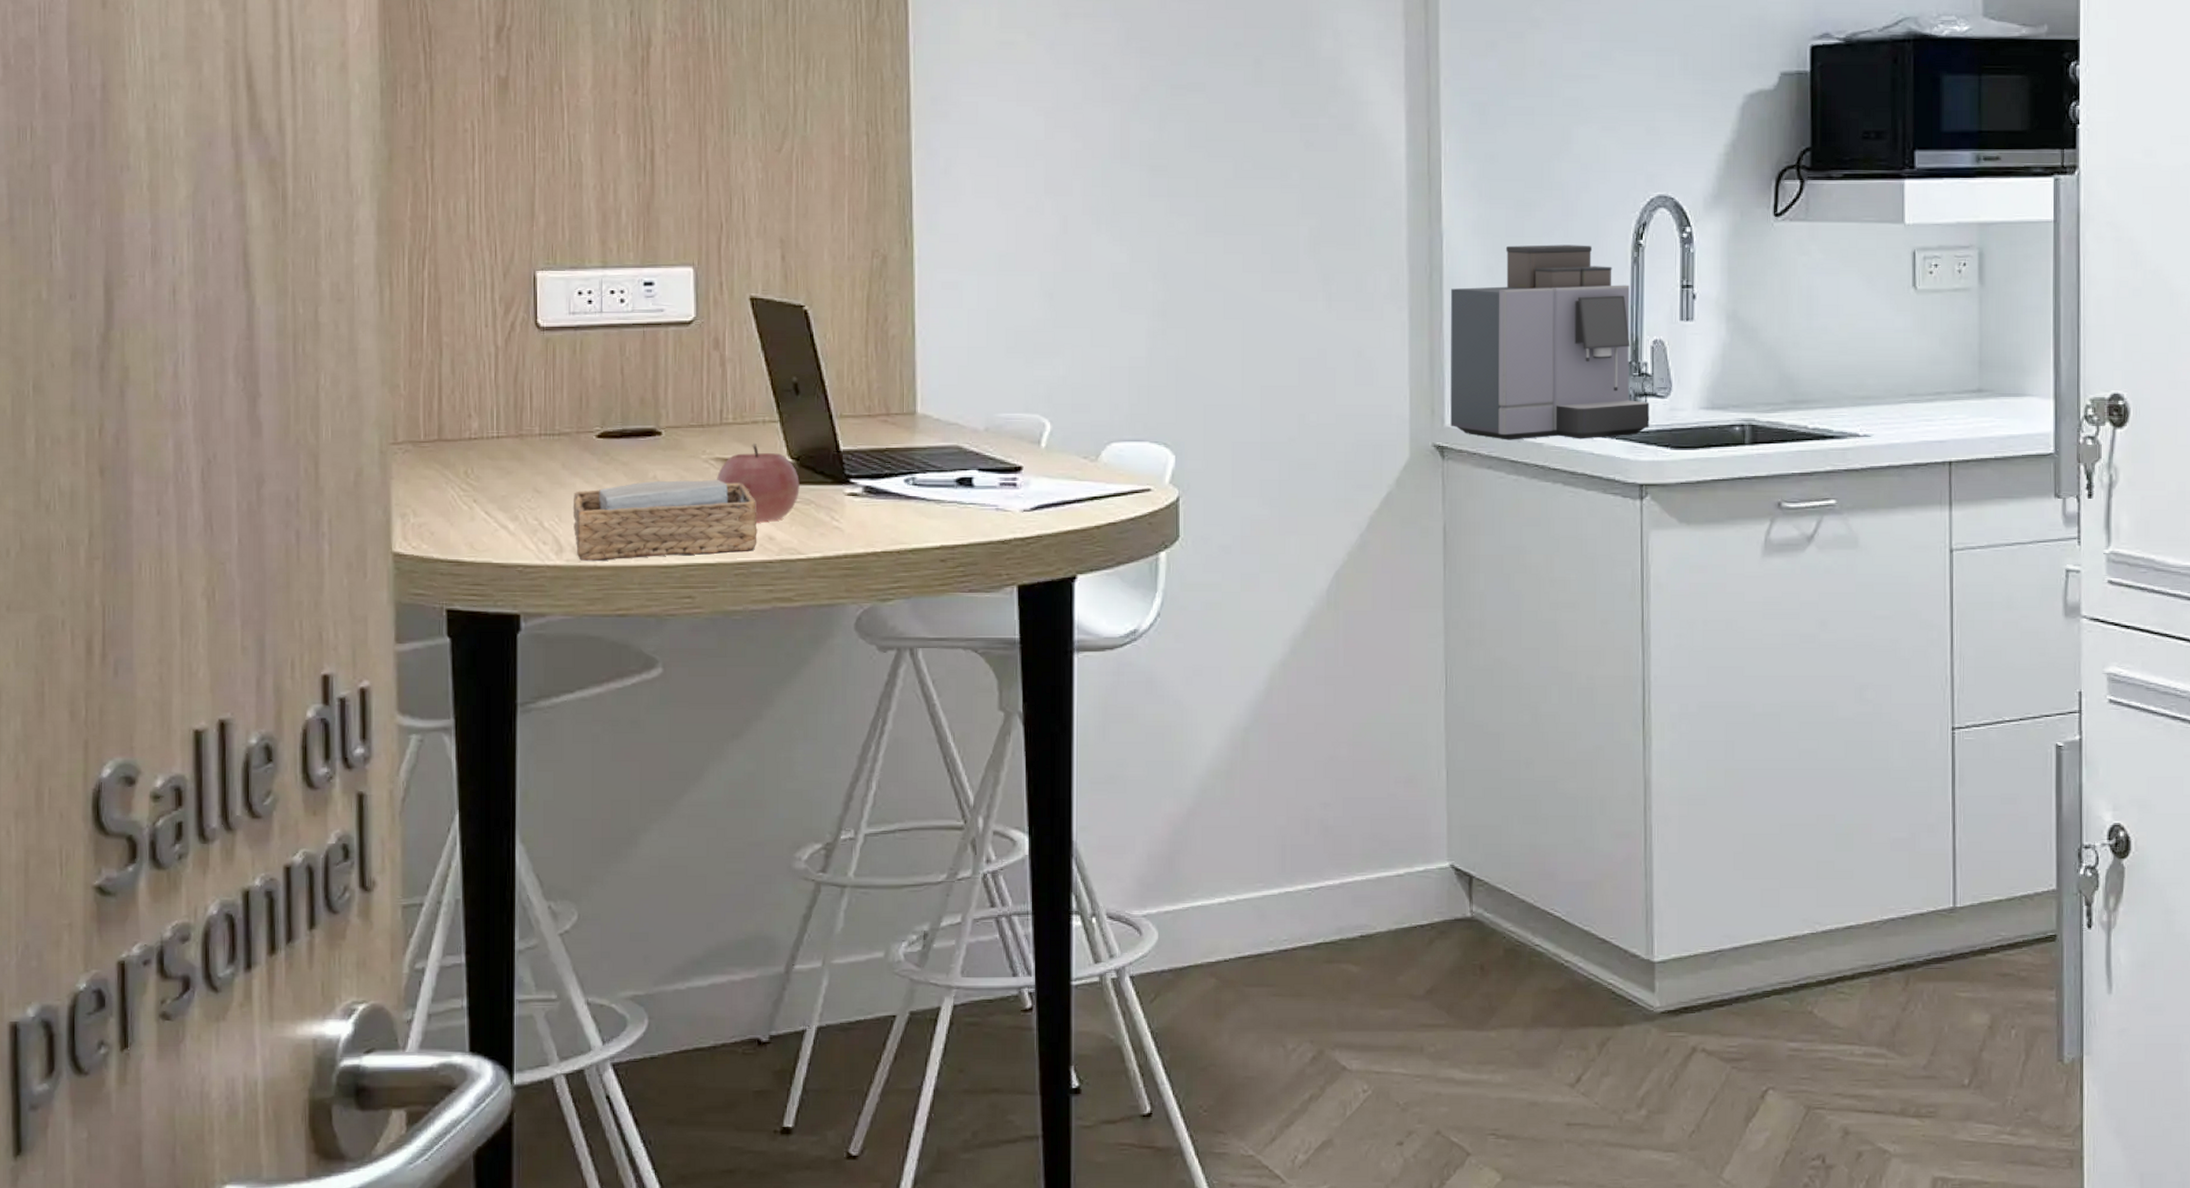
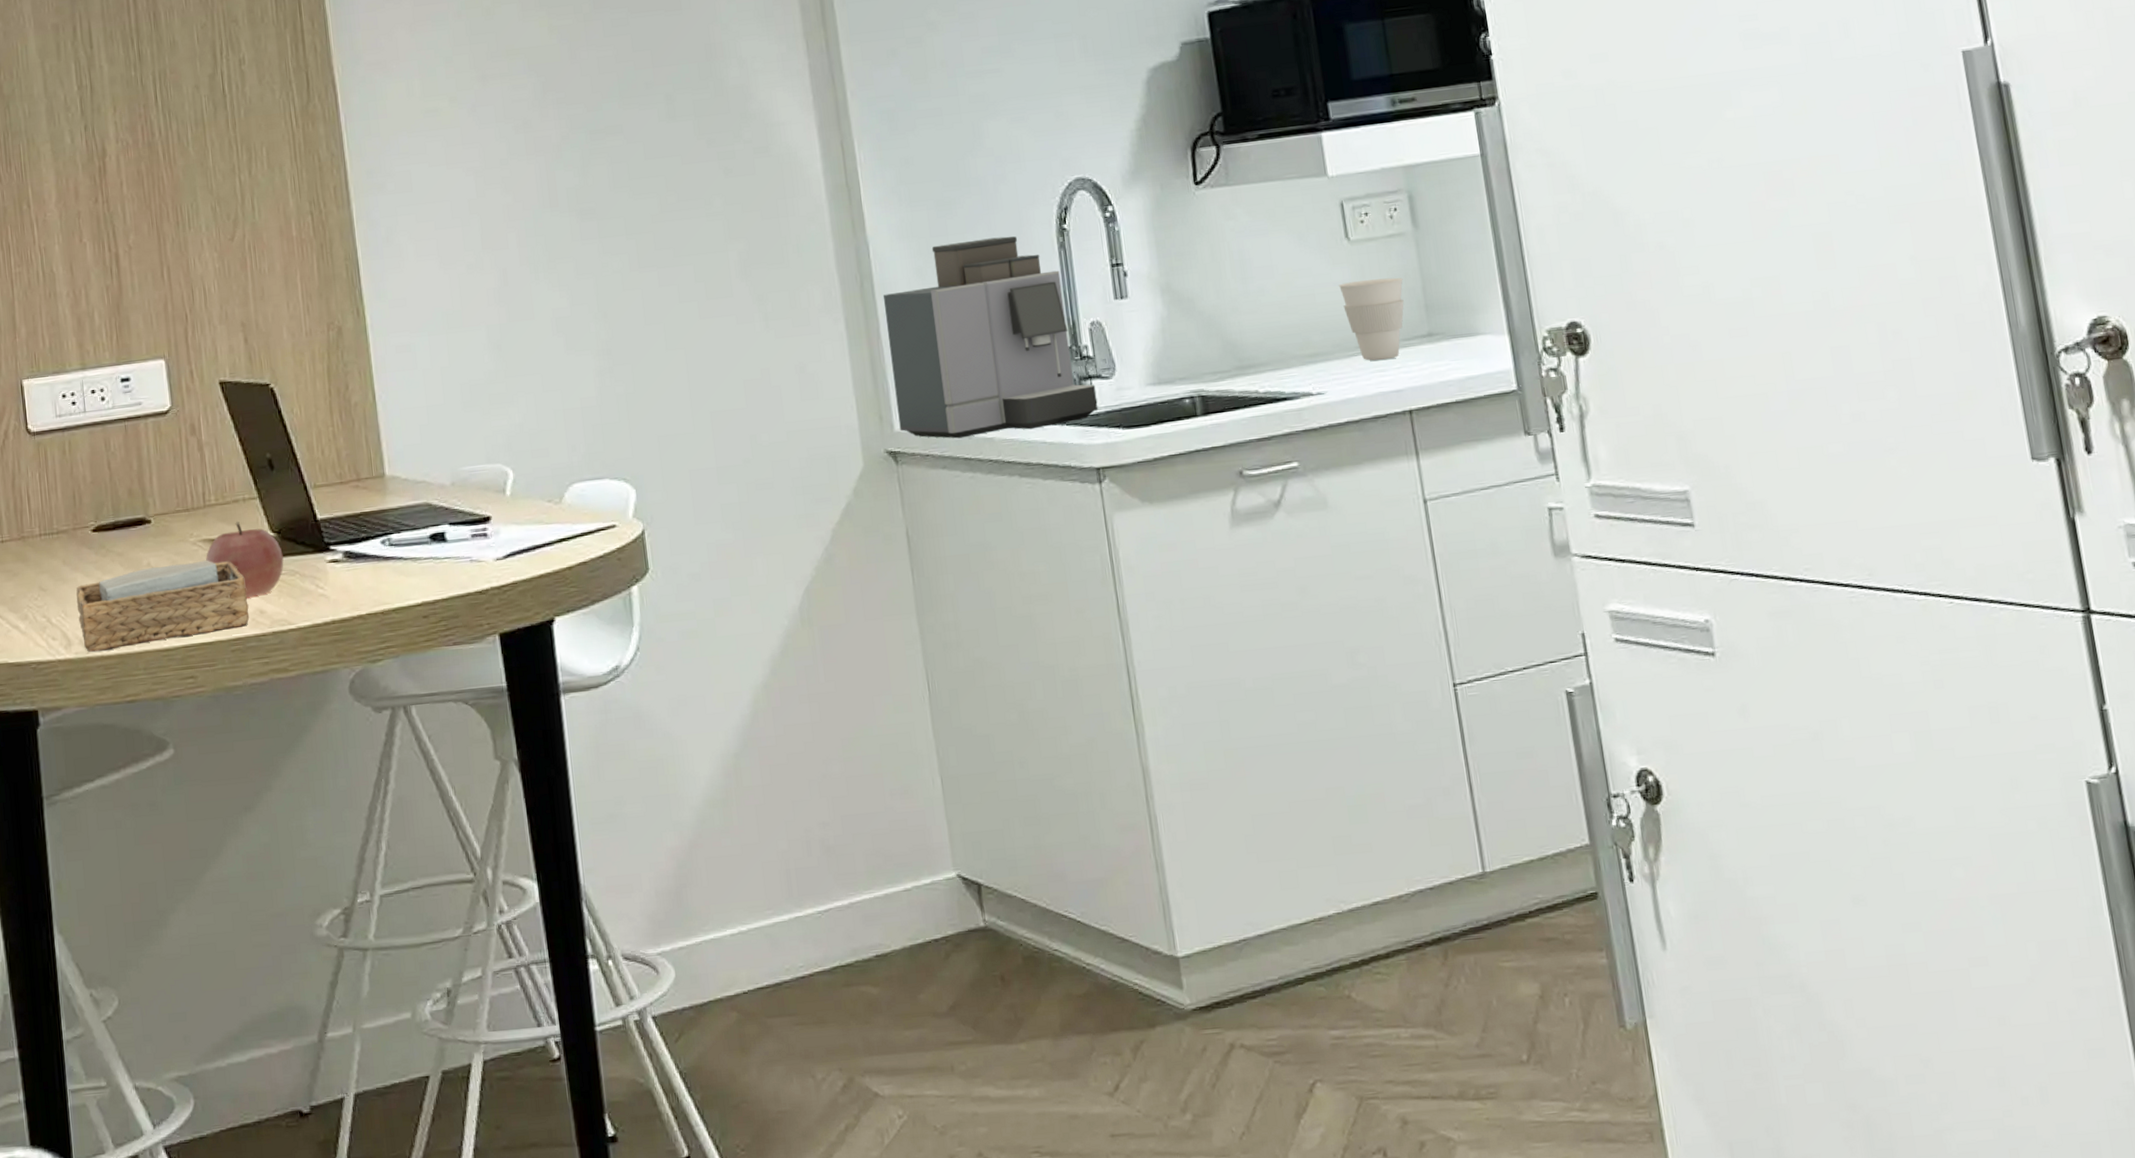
cup: none [1900,330,1962,410] -> present [1339,277,1404,361]

